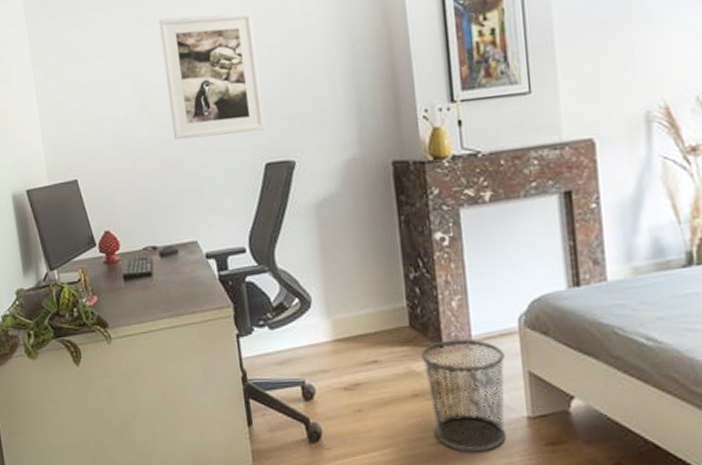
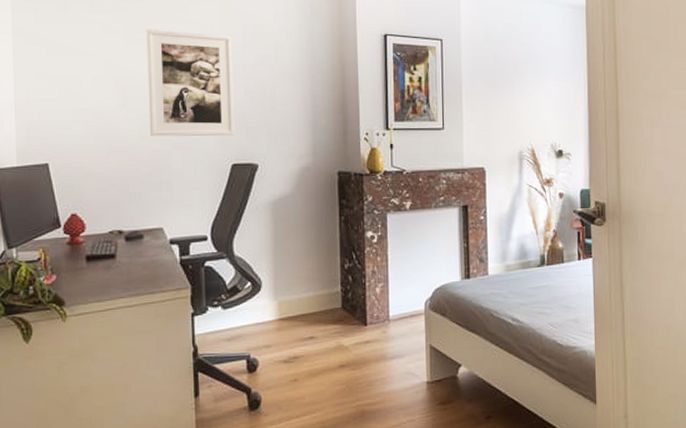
waste bin: present [421,339,507,451] -> none [349,319,413,412]

